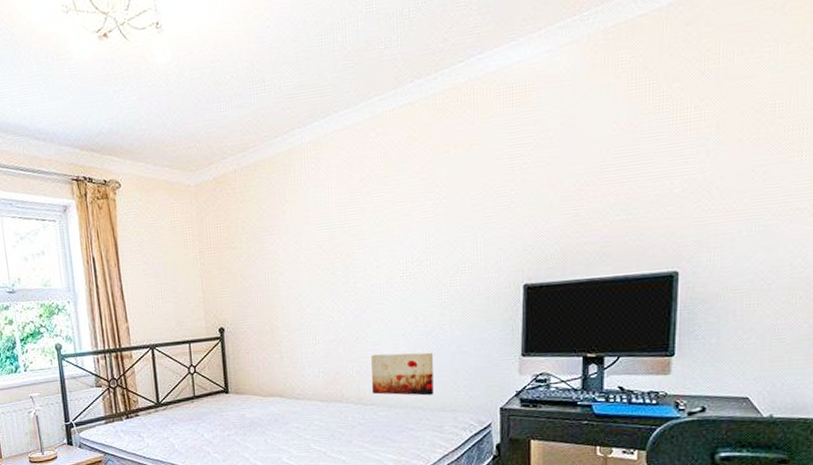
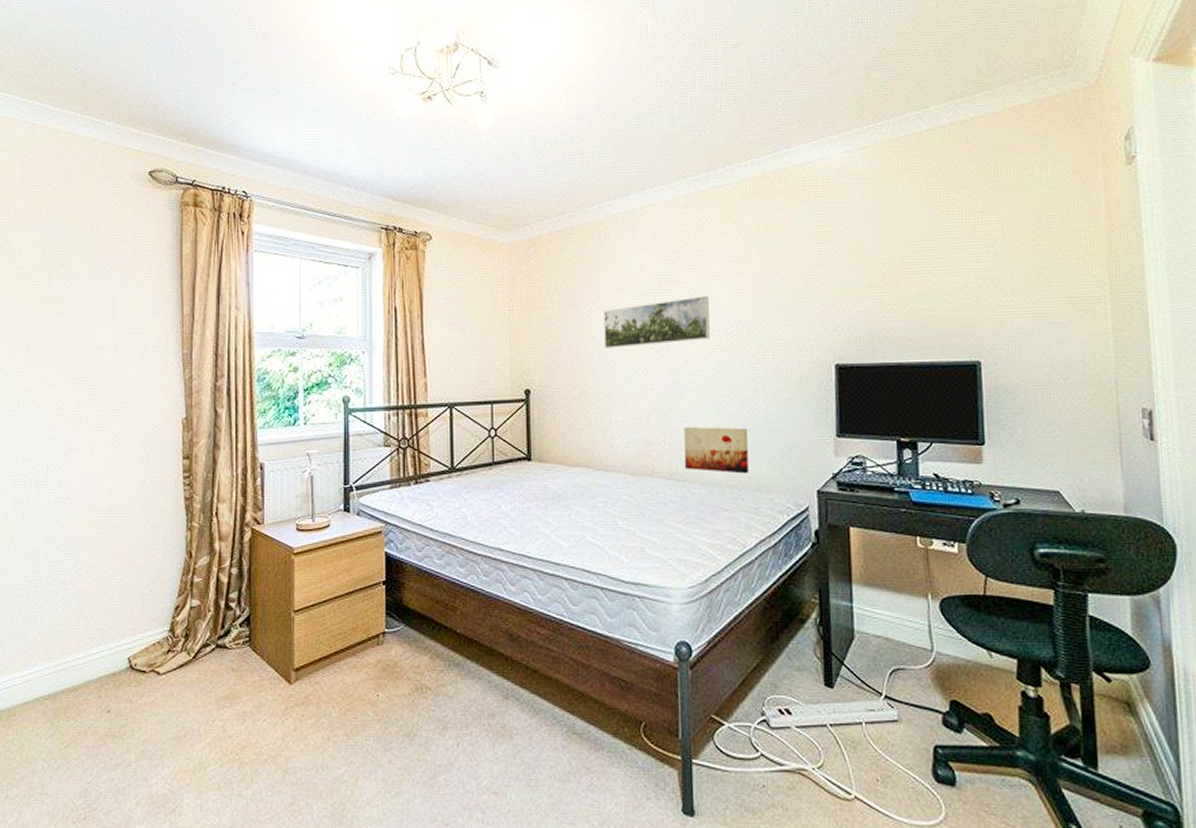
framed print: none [291,223,397,284] -> present [604,296,710,349]

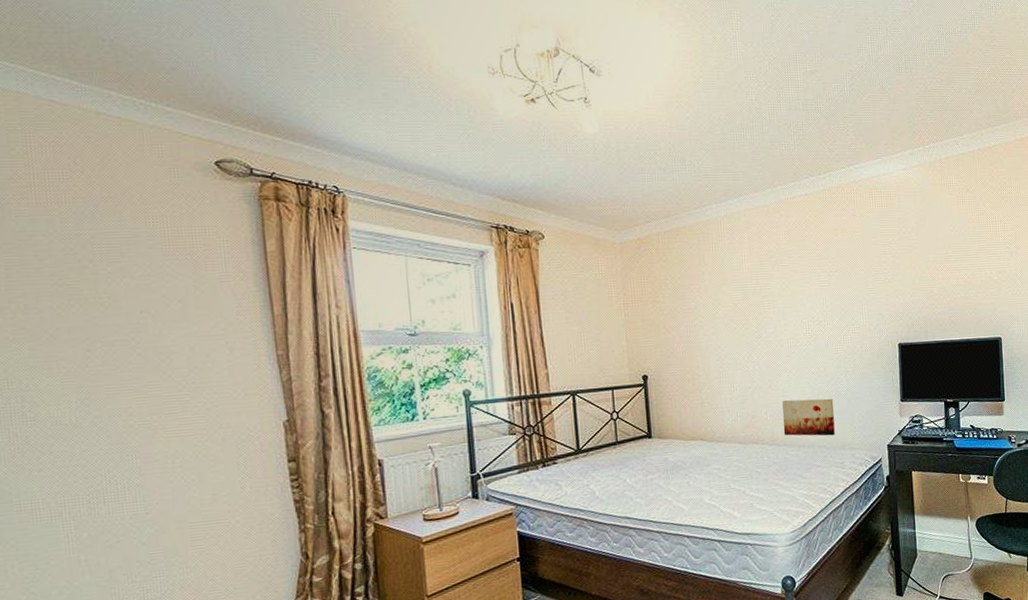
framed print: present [604,296,710,349] -> none [710,289,801,336]

